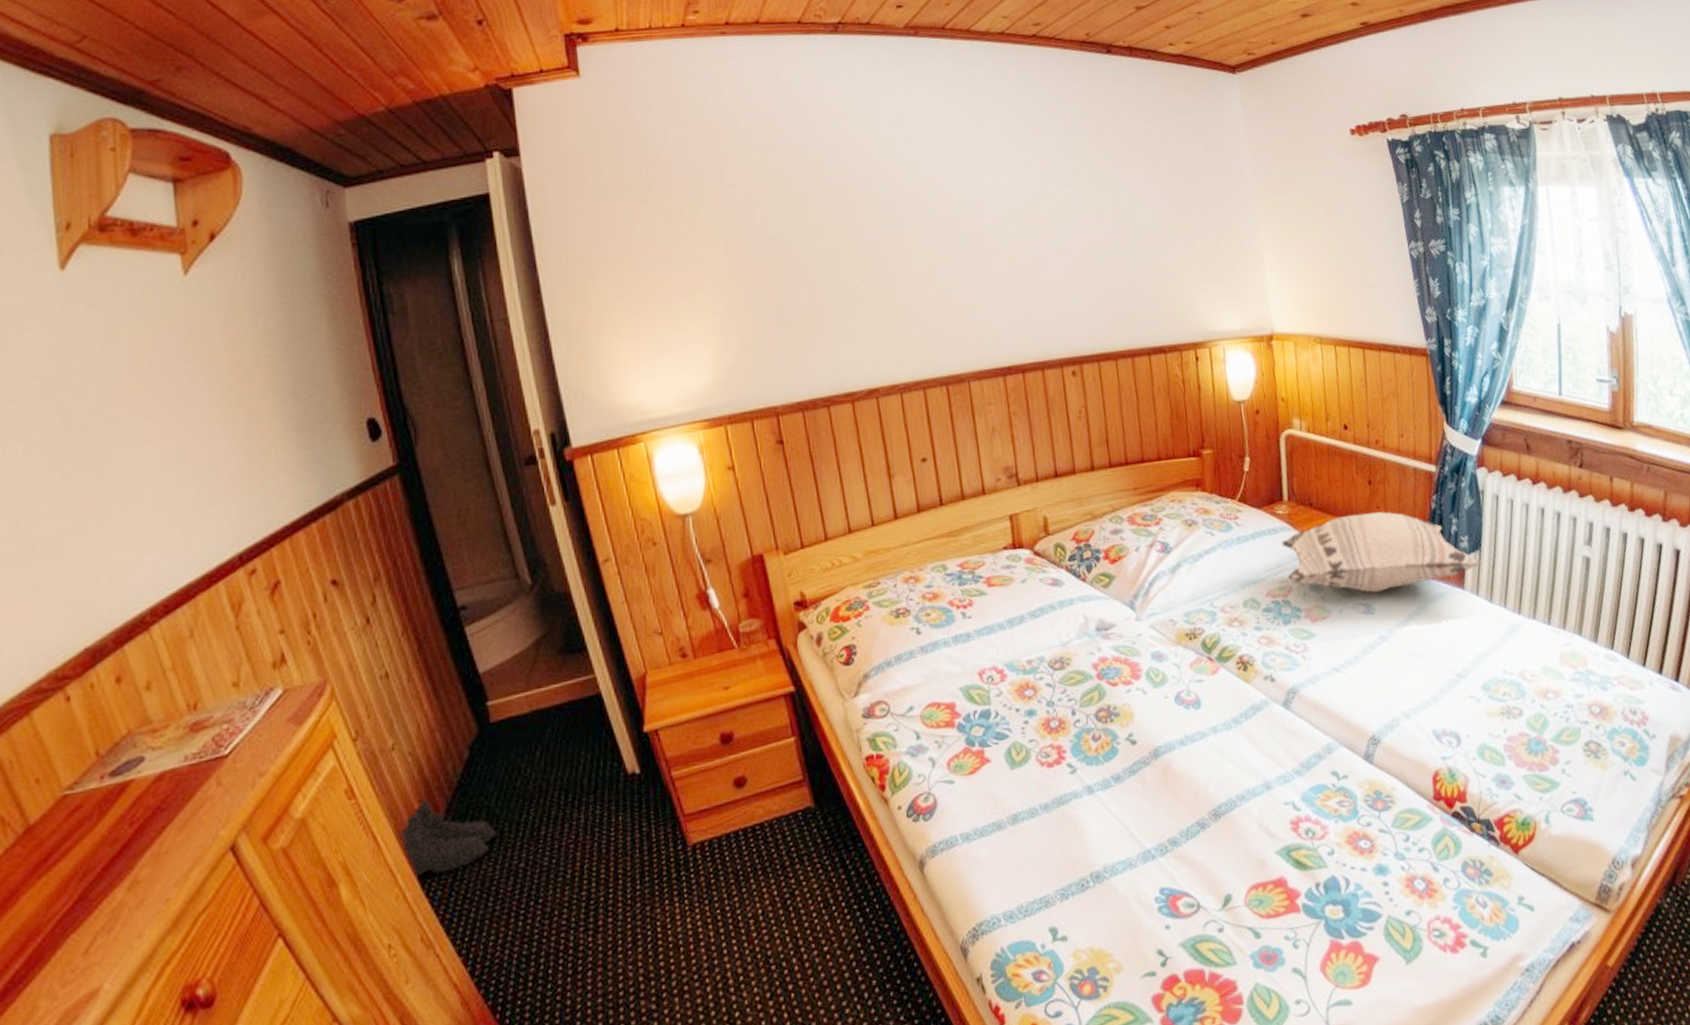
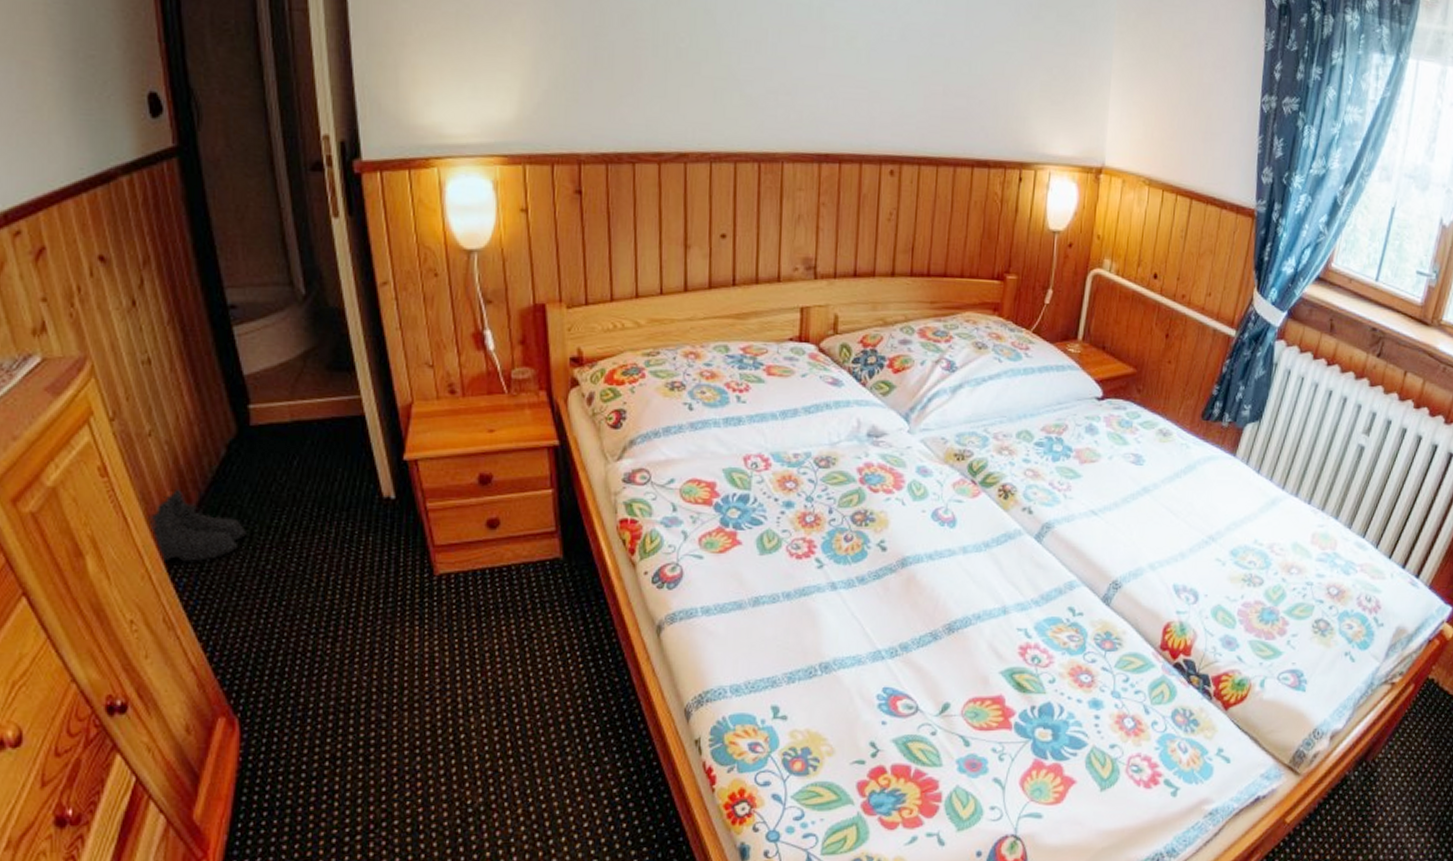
decorative pillow: present [1281,512,1482,593] -> none [1066,364,1259,445]

